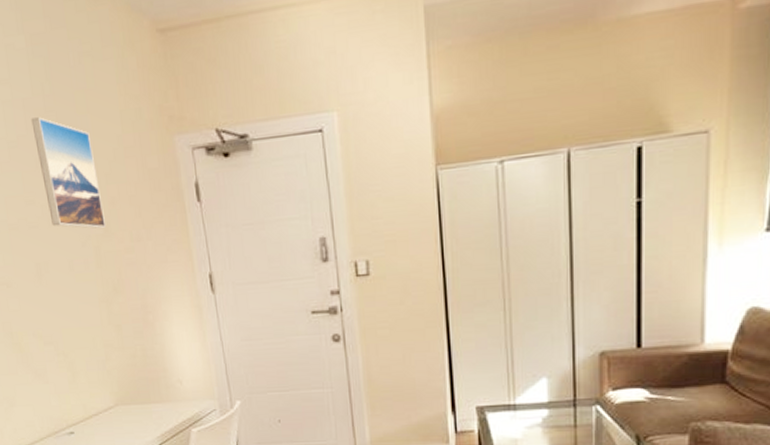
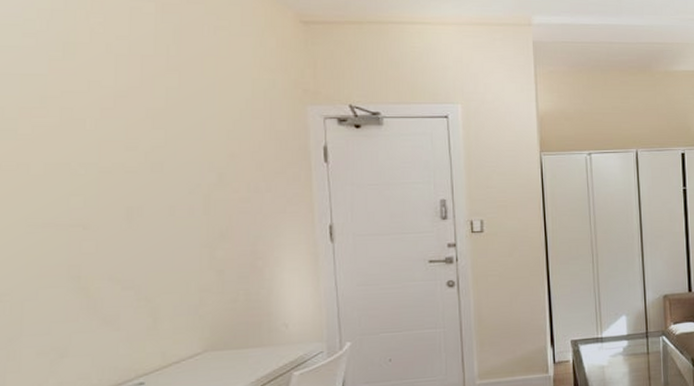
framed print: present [31,117,106,229] -> none [148,73,220,178]

